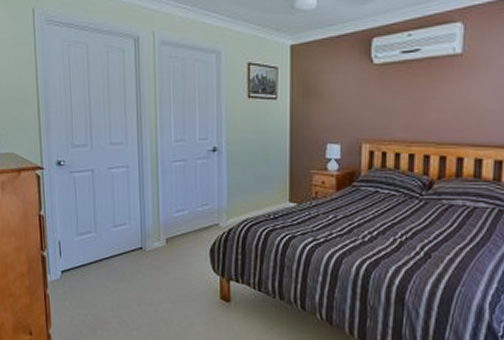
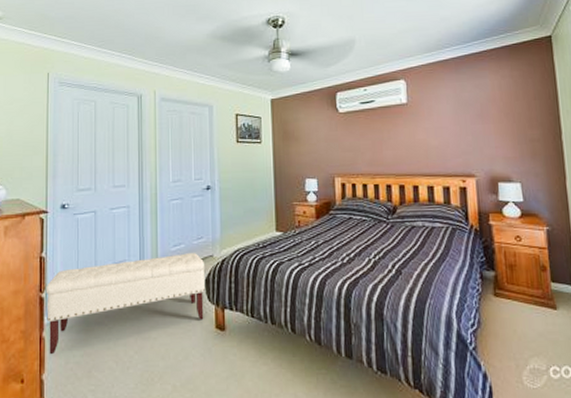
bench: none [47,220,211,312] -> present [45,253,206,355]

